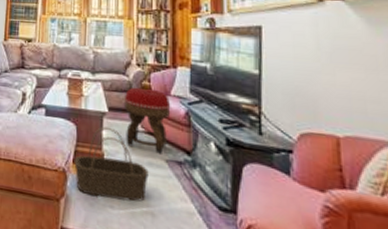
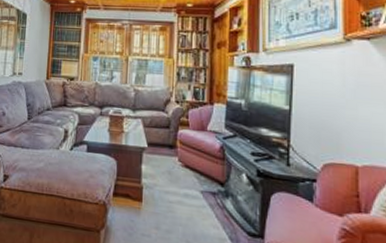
basket: present [74,126,149,202] -> none [114,161,185,231]
footstool: present [124,87,171,154] -> none [162,123,207,186]

